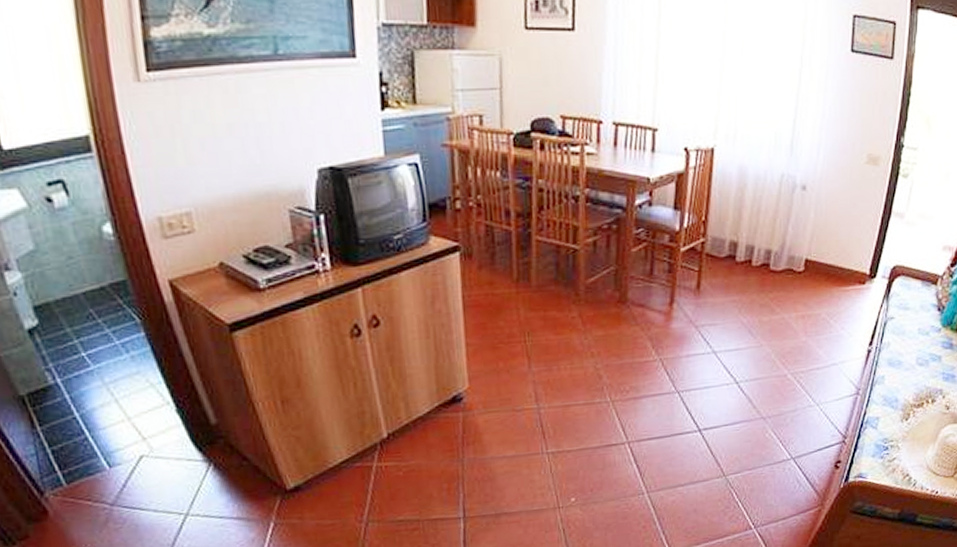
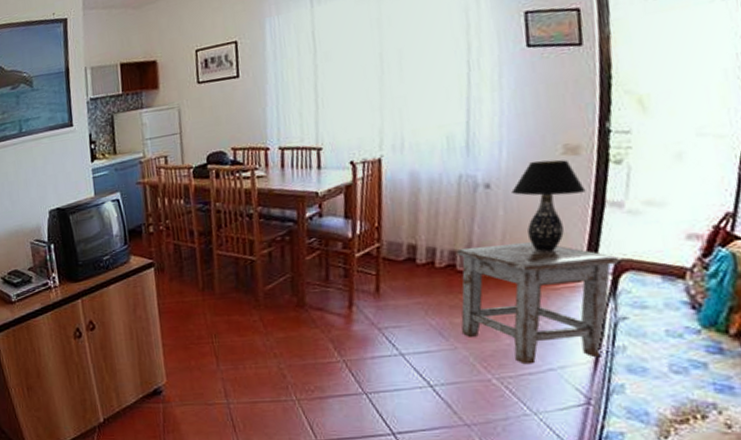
stool: none [767,246,895,360] -> present [456,242,620,365]
table lamp: none [823,167,879,256] -> present [511,159,586,252]

